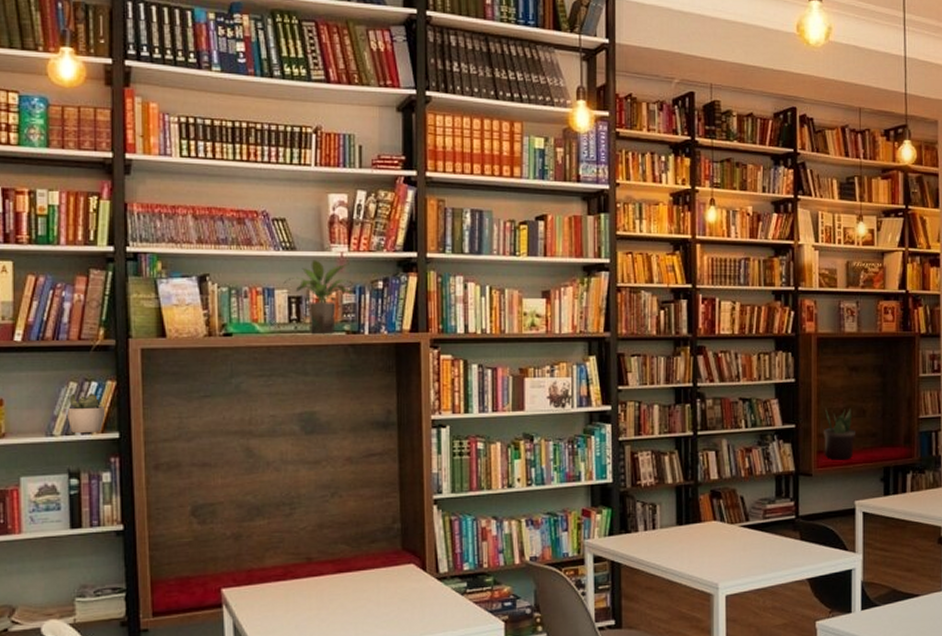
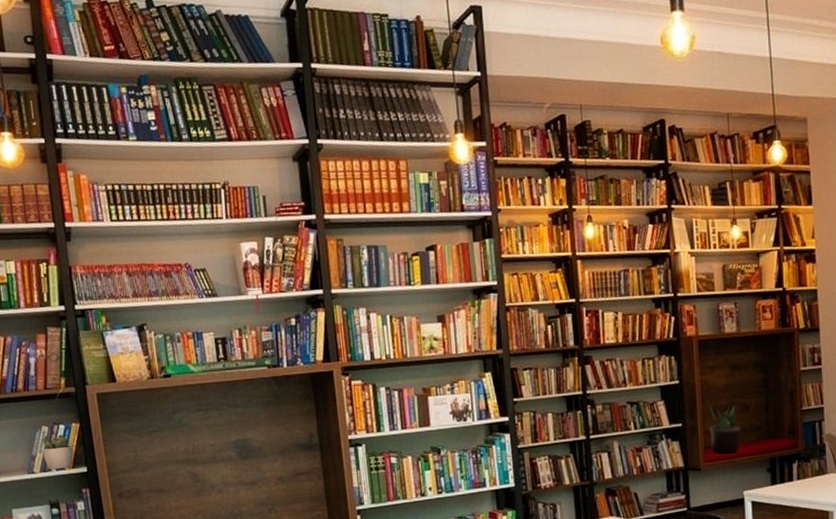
potted plant: present [283,260,355,336] -> none [209,303,272,372]

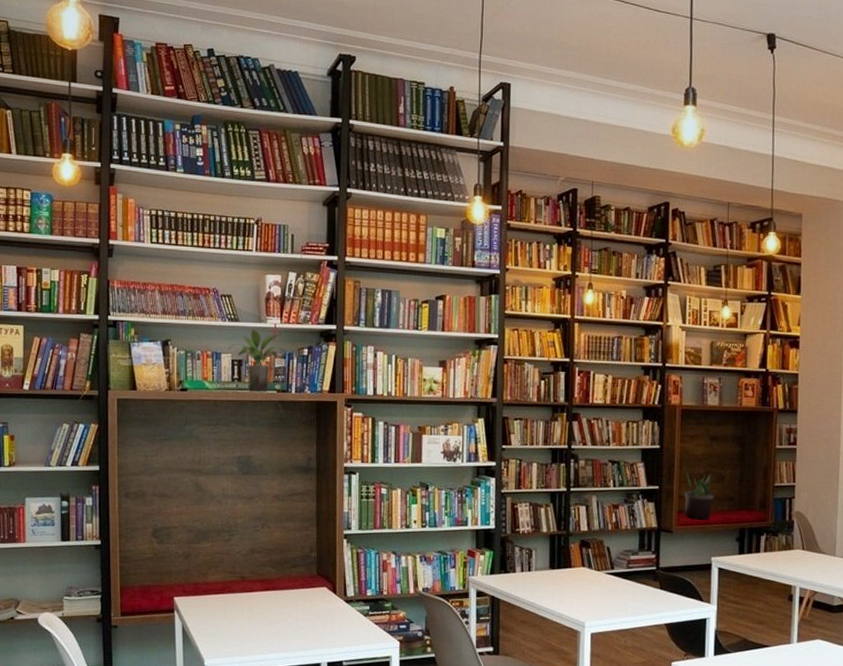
succulent plant: present [43,434,75,471] -> none [61,432,90,466]
potted plant: none [209,303,272,372] -> present [228,330,286,393]

